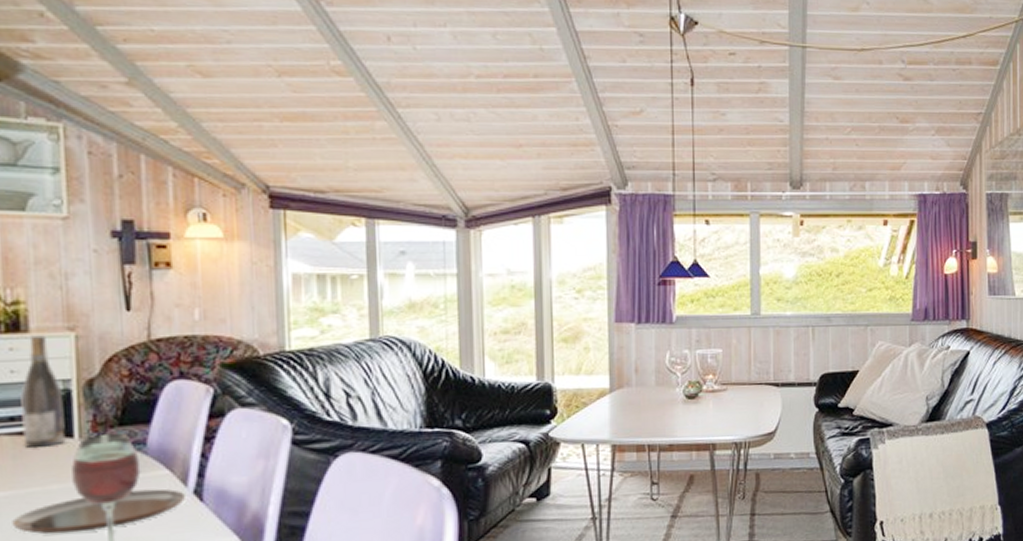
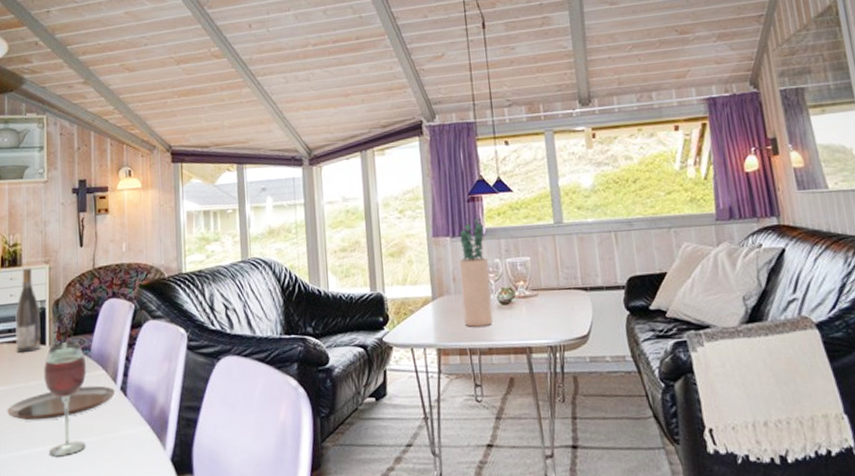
vase: none [643,300,677,422] -> present [459,215,493,327]

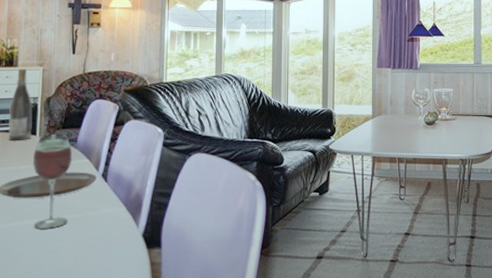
vase: present [459,215,493,327] -> none [396,52,419,141]

